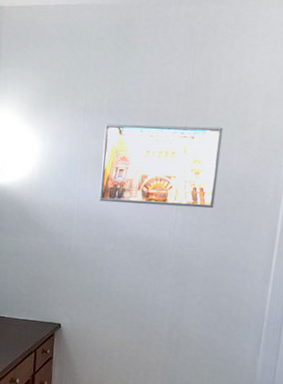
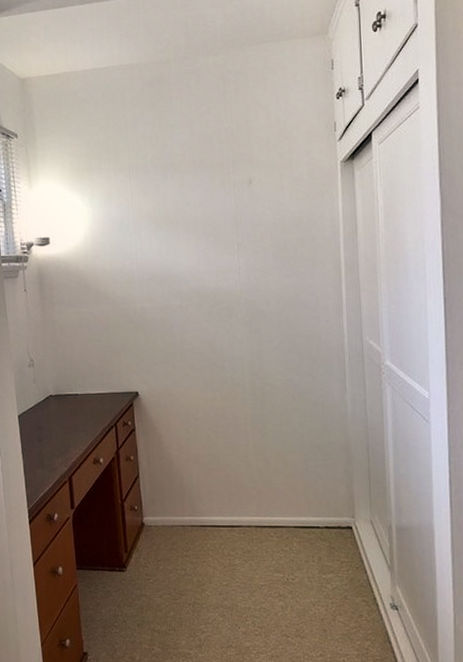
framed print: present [99,124,223,208] -> none [152,168,275,259]

